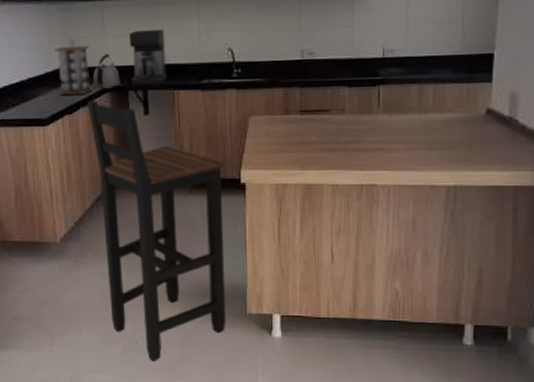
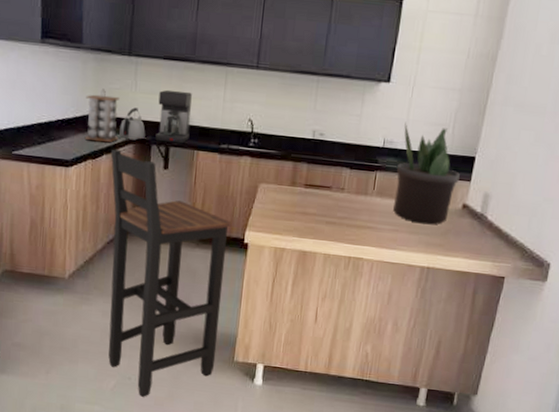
planter: none [403,25,478,138] -> present [393,121,460,225]

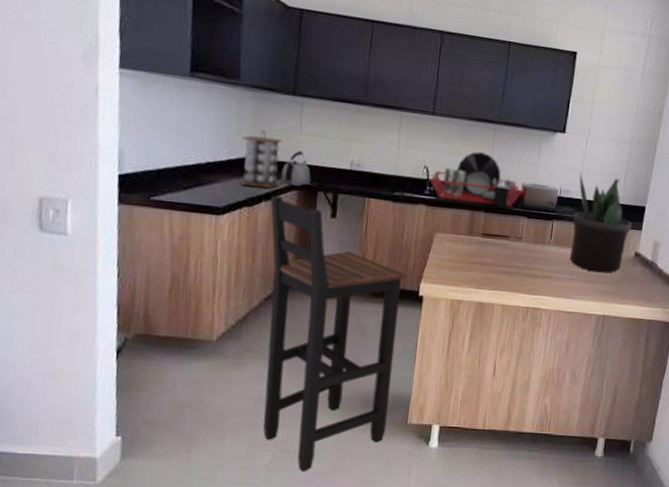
coffee maker: present [155,89,192,144] -> none [322,132,363,191]
dish rack: none [254,104,346,162] -> present [430,151,523,211]
toaster: none [342,133,384,164] -> present [519,182,560,213]

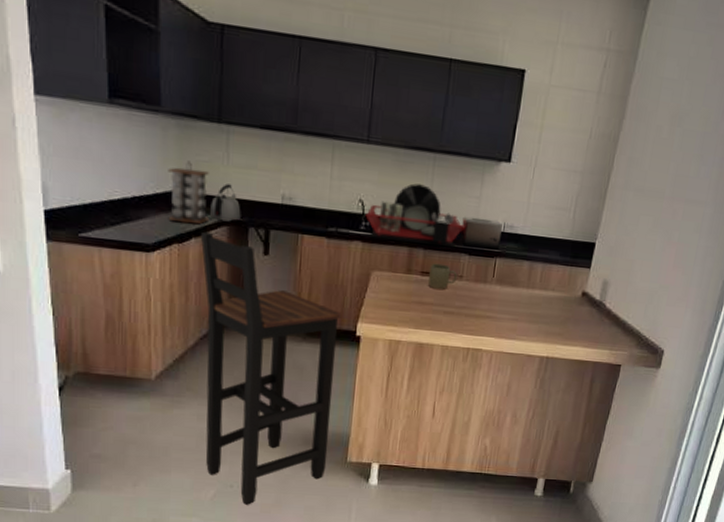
mug: none [489,225,517,251] -> present [428,263,457,290]
planter: present [570,171,632,273] -> none [513,204,580,314]

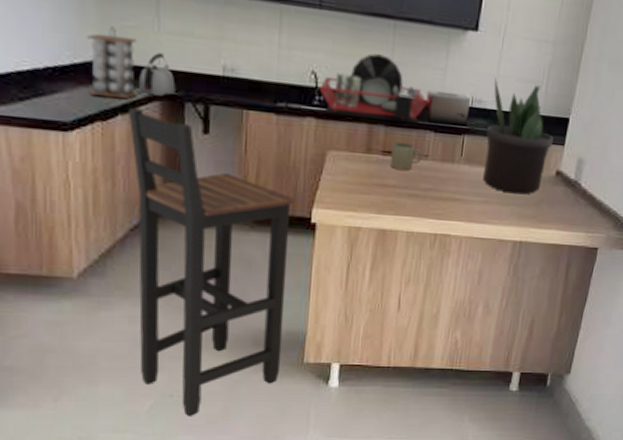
planter: none [513,204,580,314] -> present [483,77,553,195]

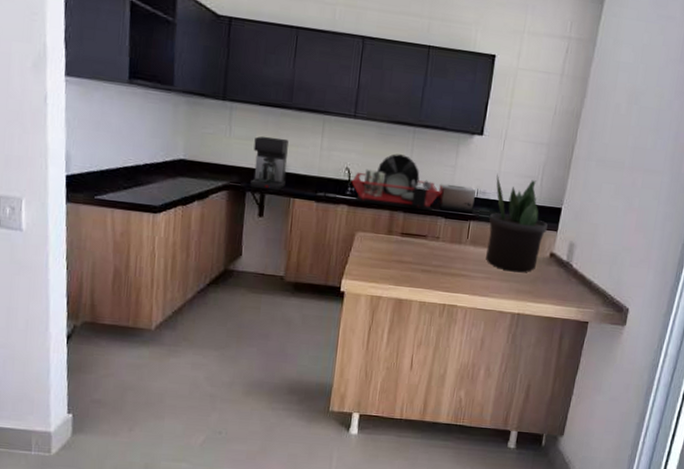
spice rack: present [87,26,137,99] -> none [174,132,213,189]
bar stool: present [128,107,293,416] -> none [197,195,327,452]
kettle: present [137,53,176,96] -> none [211,153,240,187]
coffee maker: none [190,30,237,102] -> present [250,135,289,191]
mug: present [390,141,422,170] -> none [407,225,434,250]

